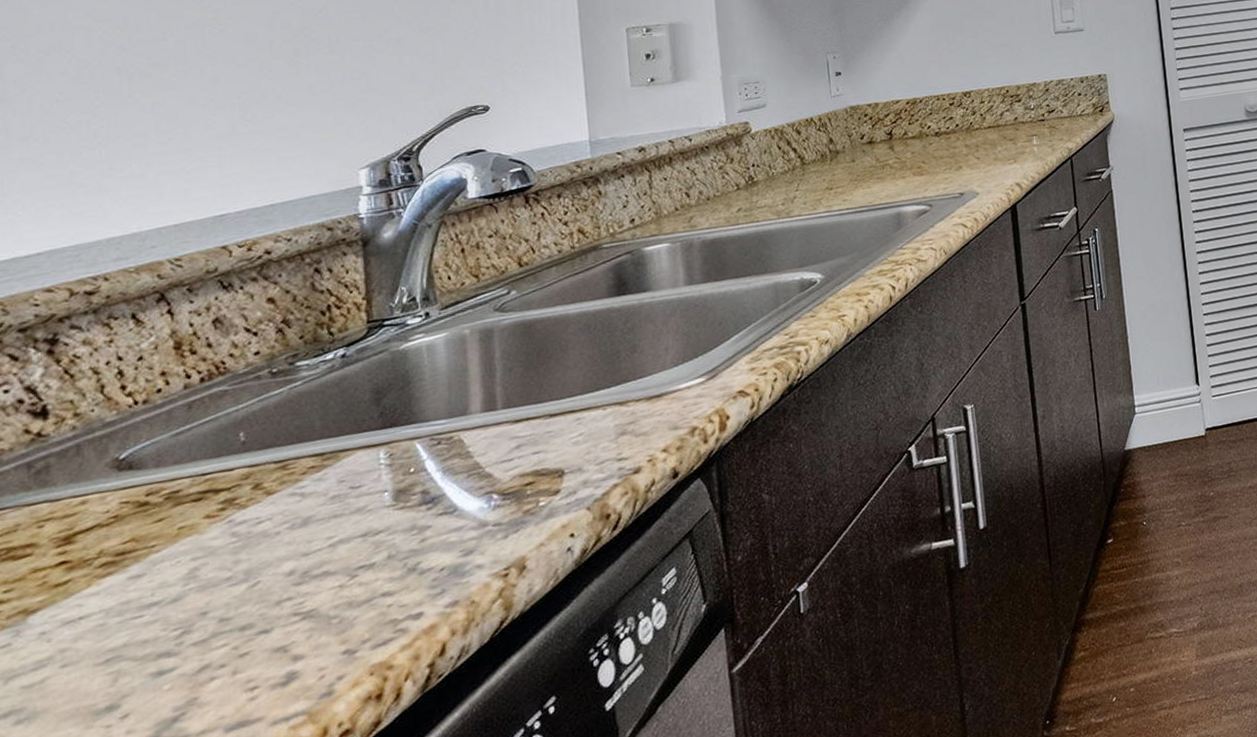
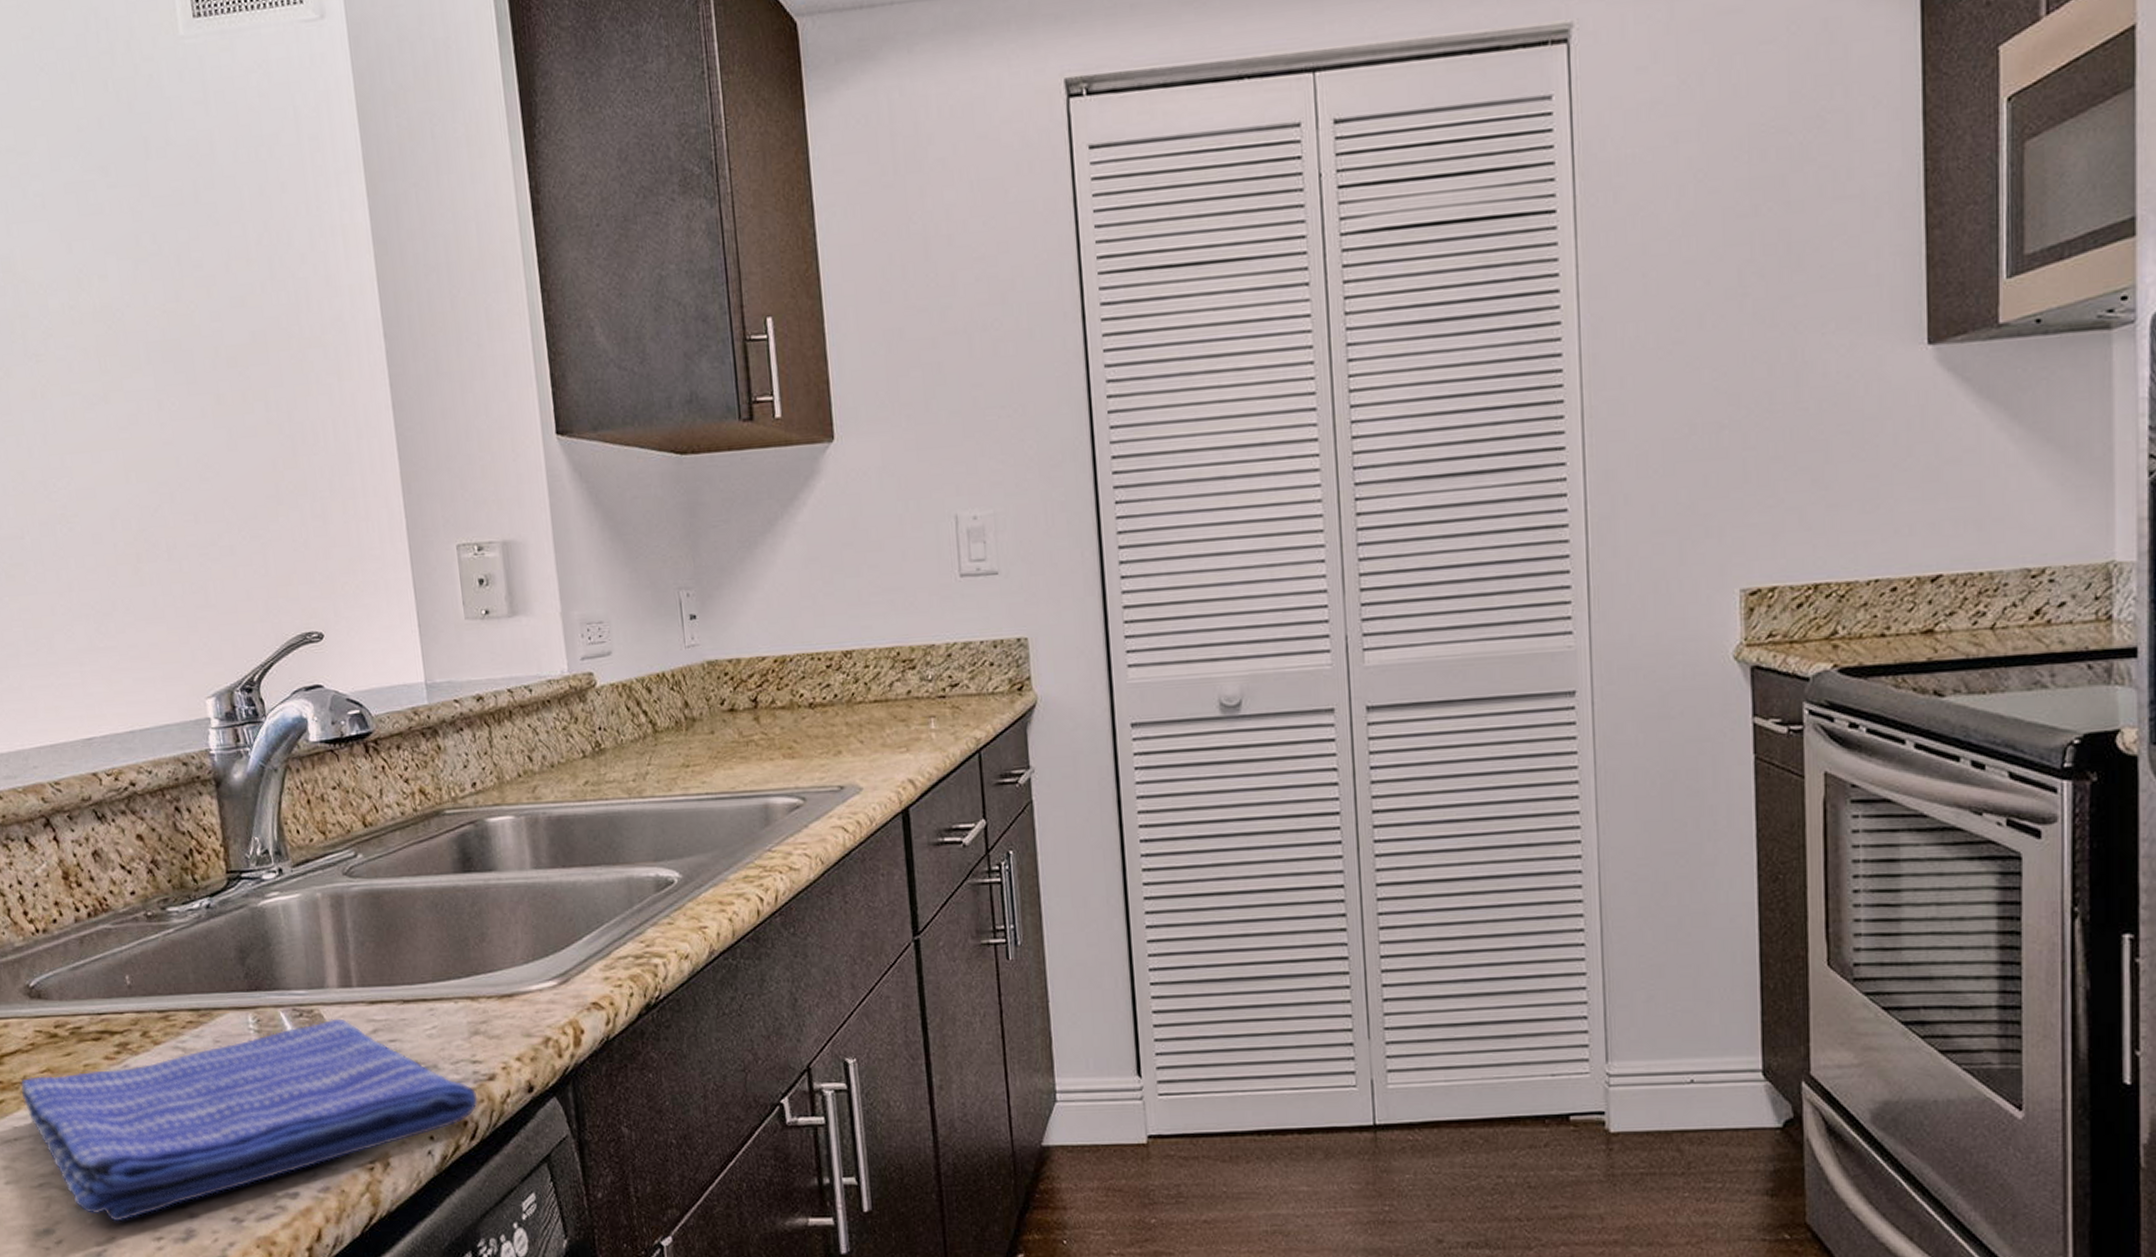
dish towel: none [94,440,622,682] -> present [20,1018,479,1222]

